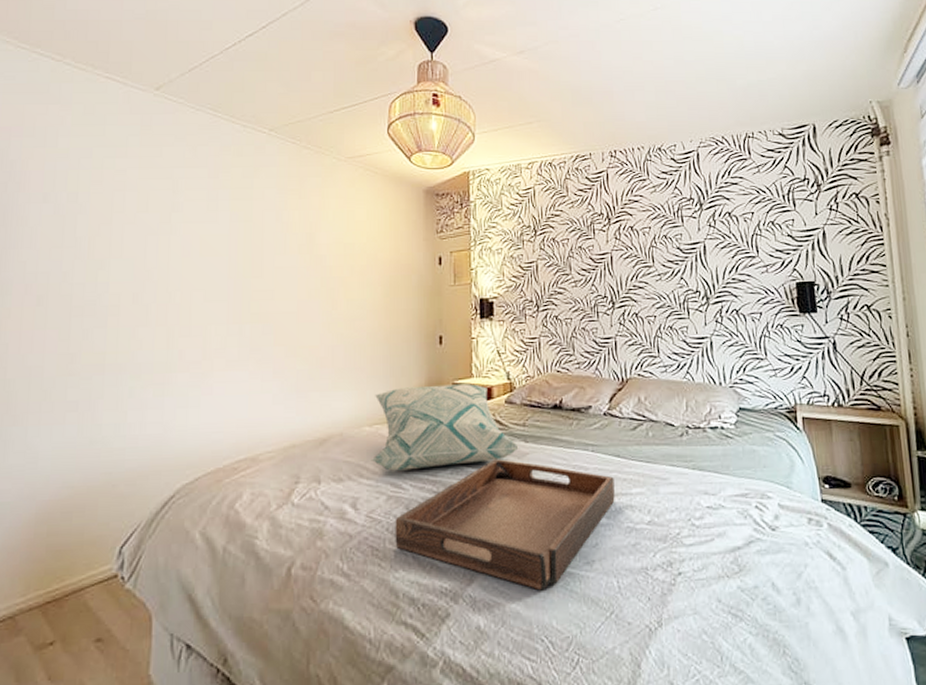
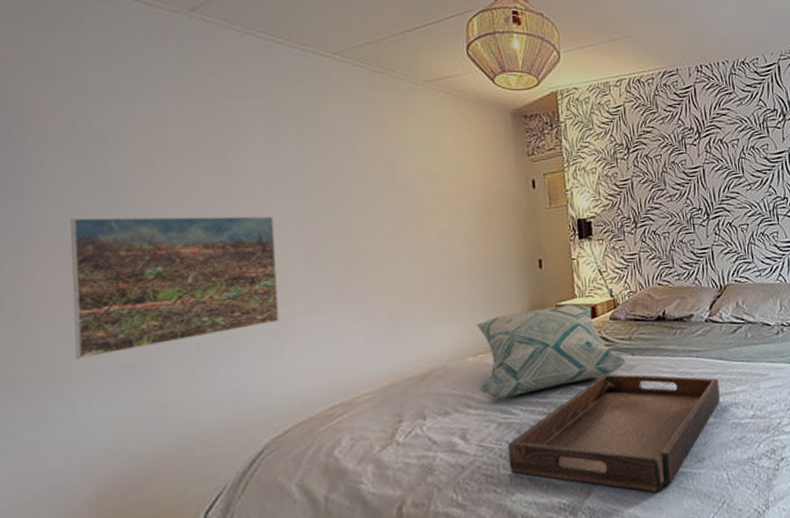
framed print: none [33,266,204,393] -> present [70,215,279,360]

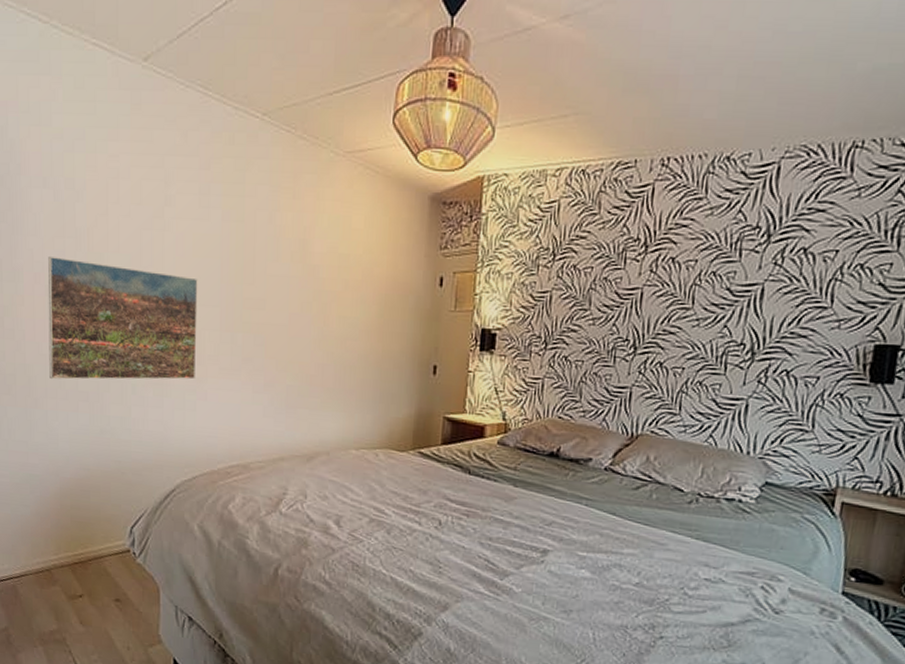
decorative pillow: present [476,304,628,399] -> none [356,415,509,500]
serving tray: present [507,374,720,493] -> none [374,499,606,629]

